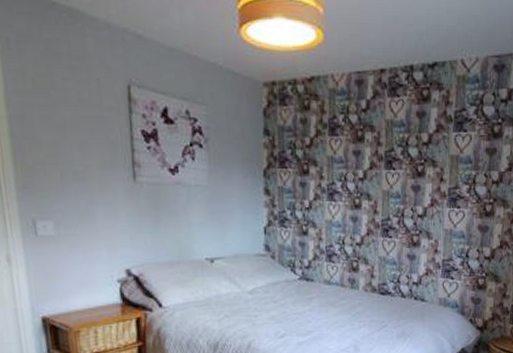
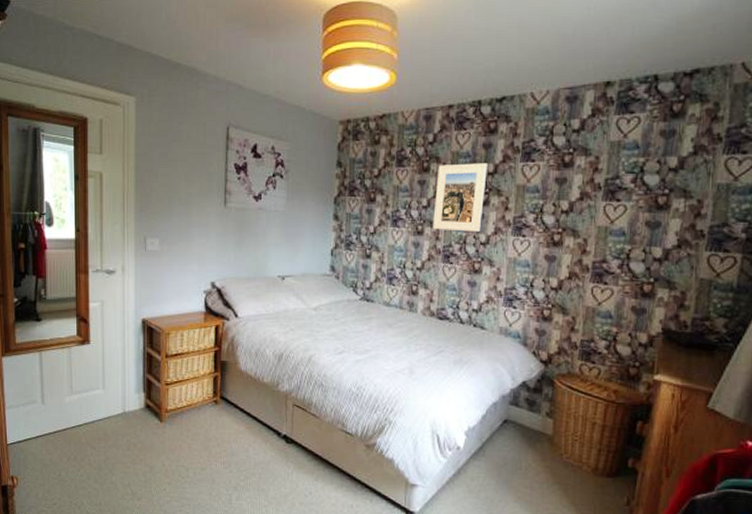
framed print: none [370,132,422,204] -> present [433,163,487,232]

